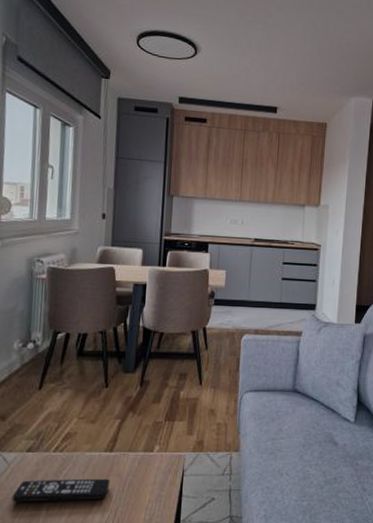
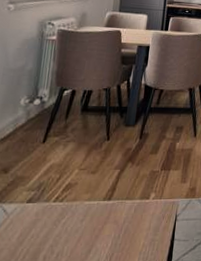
remote control: present [12,478,110,502] -> none [9,225,107,252]

